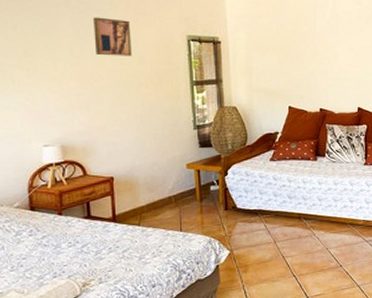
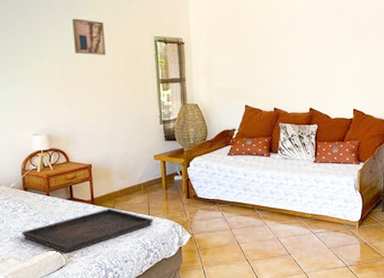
serving tray: none [26,225,186,281] -> present [22,208,153,253]

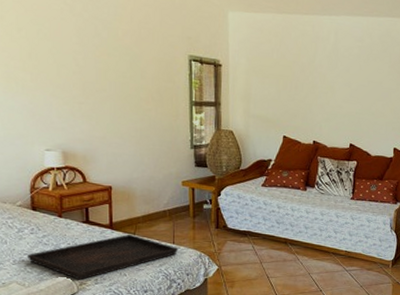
wall art: present [72,18,106,55] -> none [97,26,134,70]

